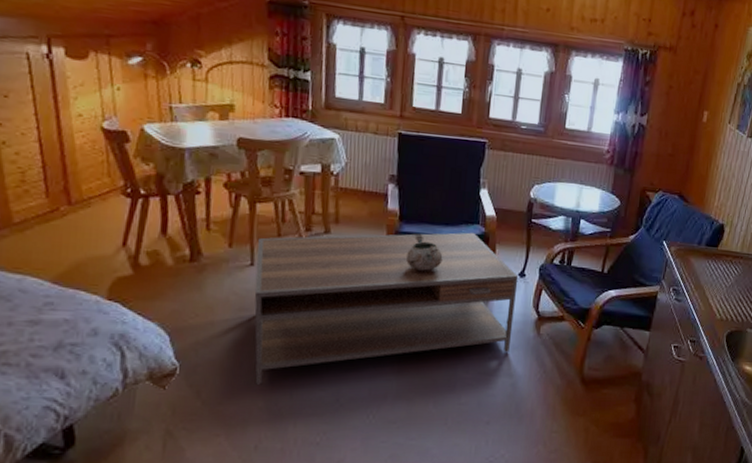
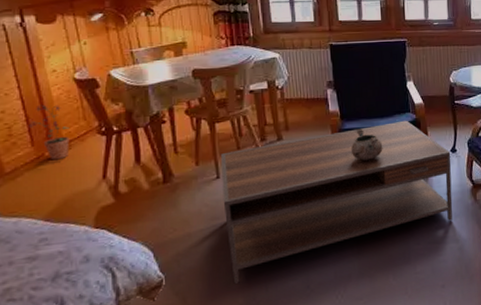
potted plant: none [44,151,91,217] -> present [28,104,70,160]

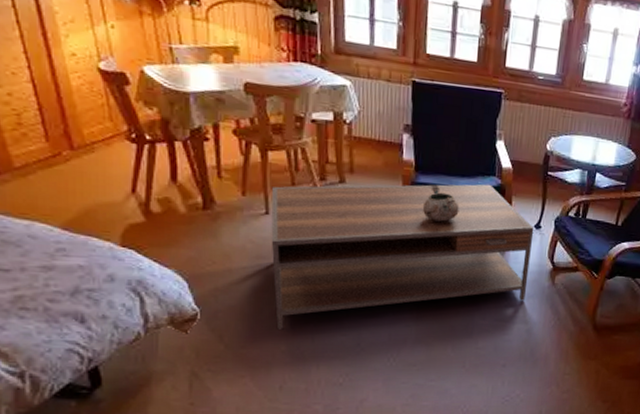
potted plant: present [28,104,70,160] -> none [41,93,92,163]

